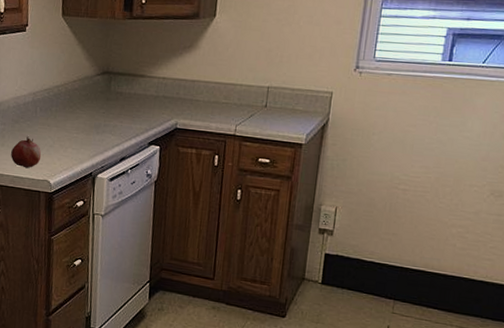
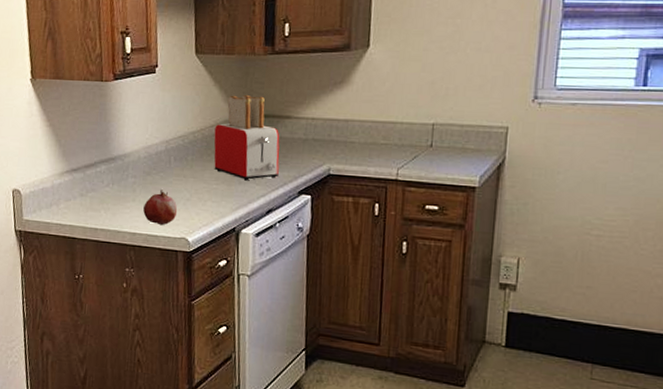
toaster: none [75,54,134,131] -> present [214,94,280,181]

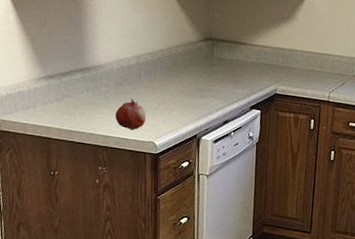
toaster: present [214,94,280,181] -> none [179,20,236,95]

